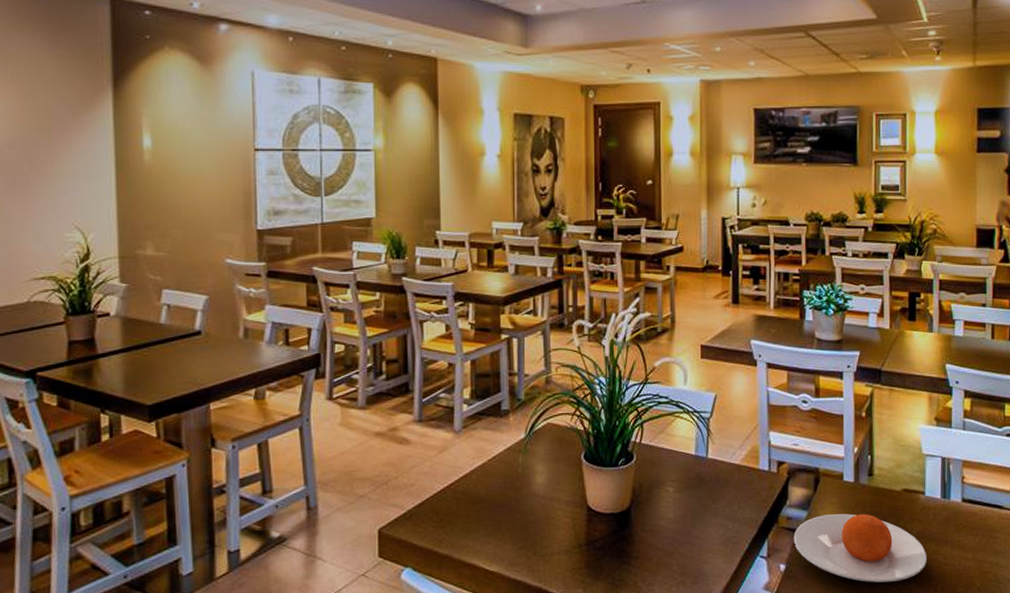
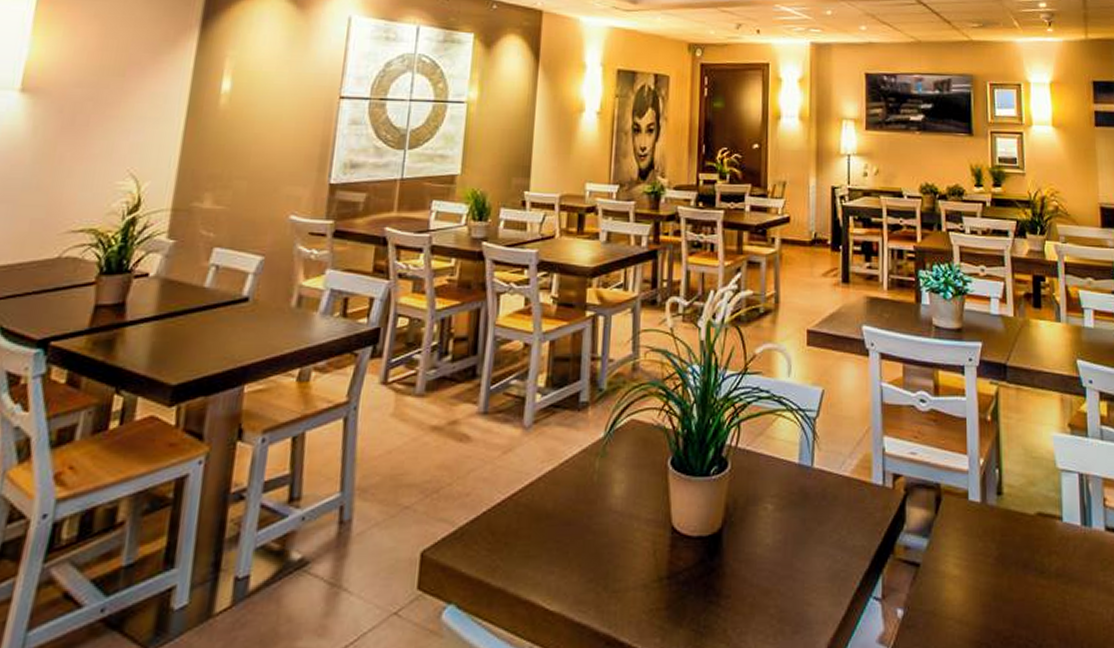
plate: present [793,513,927,583] -> none [912,543,1069,636]

